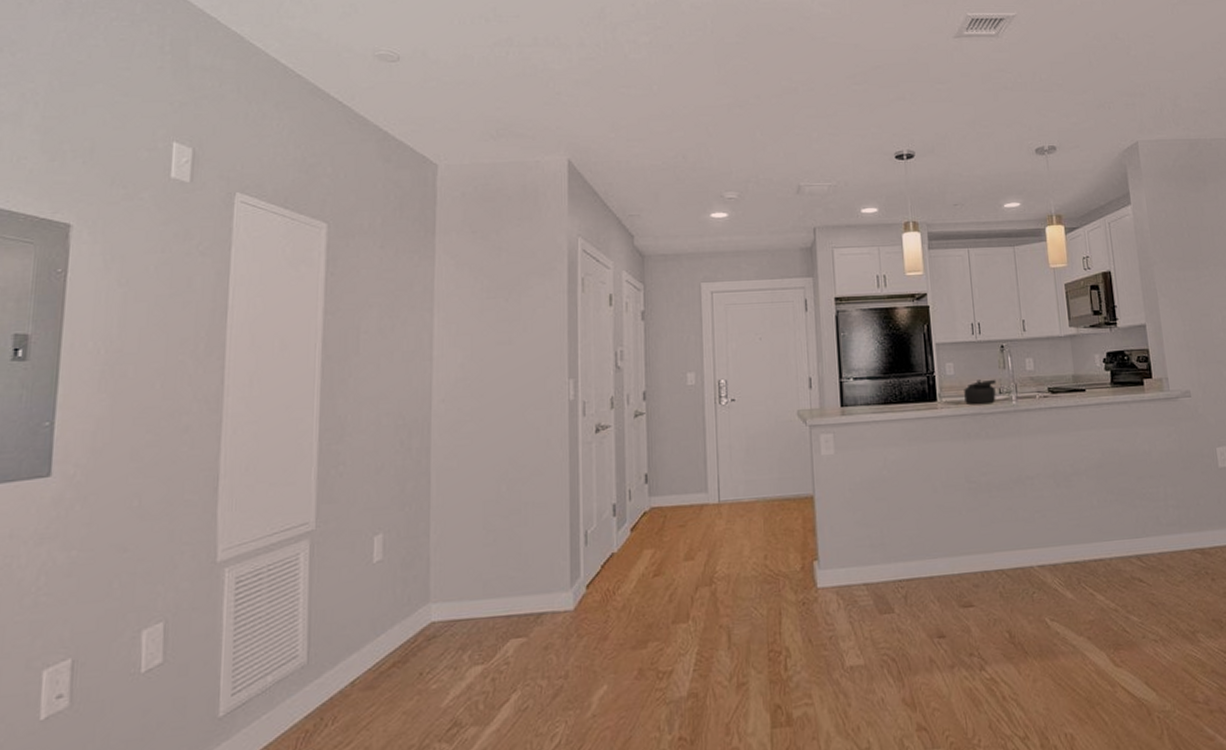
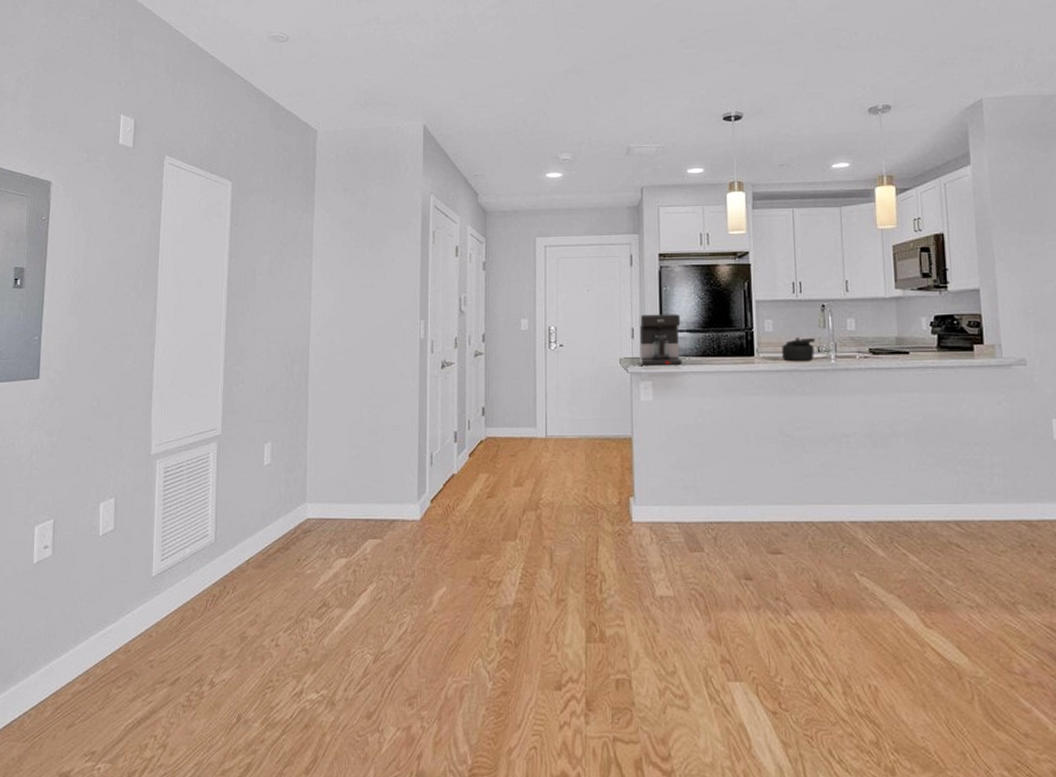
coffee maker: none [816,360,864,419] -> present [638,314,682,367]

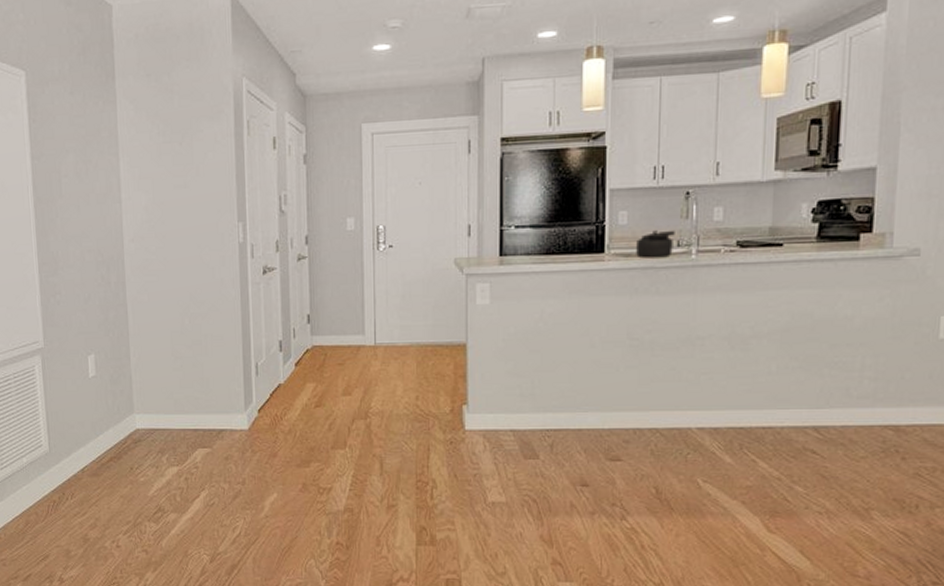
coffee maker: present [638,314,682,367] -> none [475,207,523,267]

